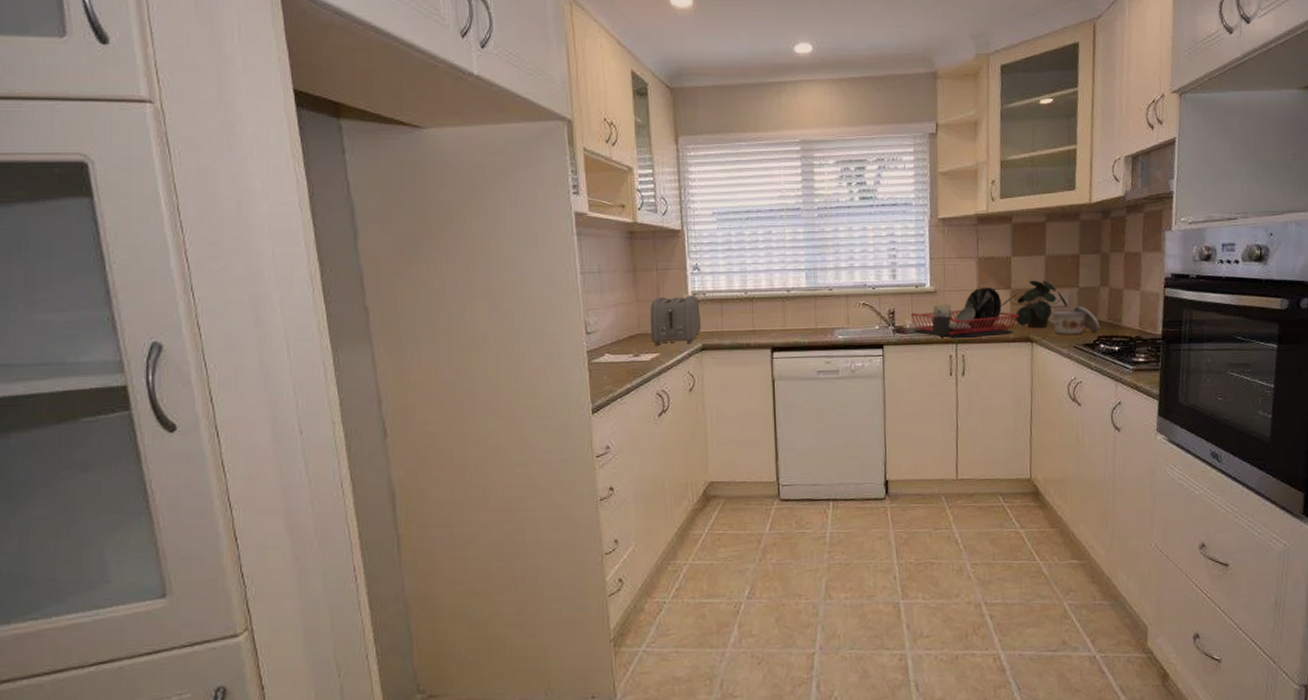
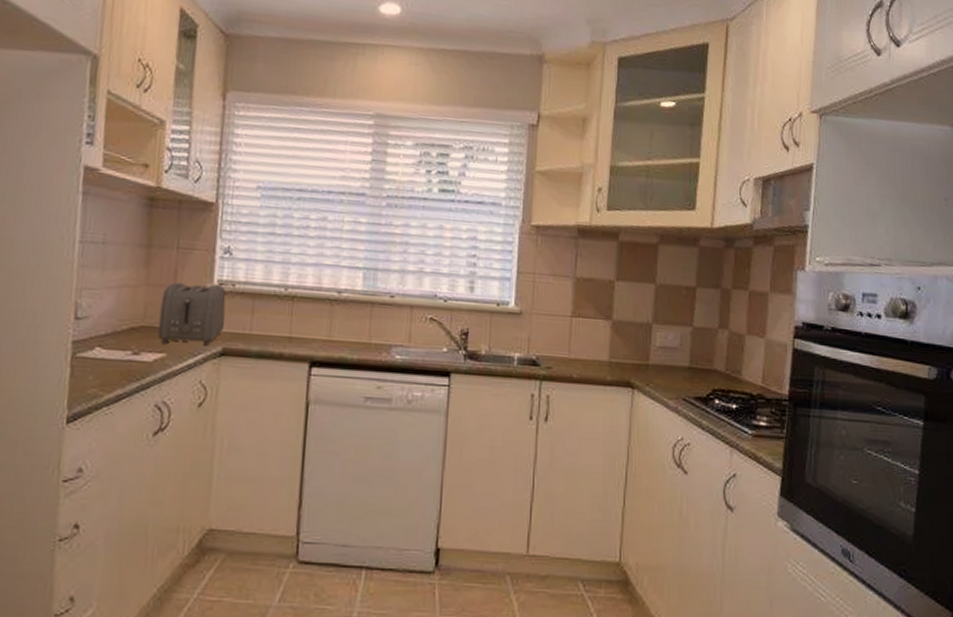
dish rack: present [910,287,1019,339] -> none [487,314,620,375]
potted plant: present [1000,280,1068,329] -> none [597,312,679,373]
cooking pot: present [1051,306,1100,335] -> none [657,349,716,385]

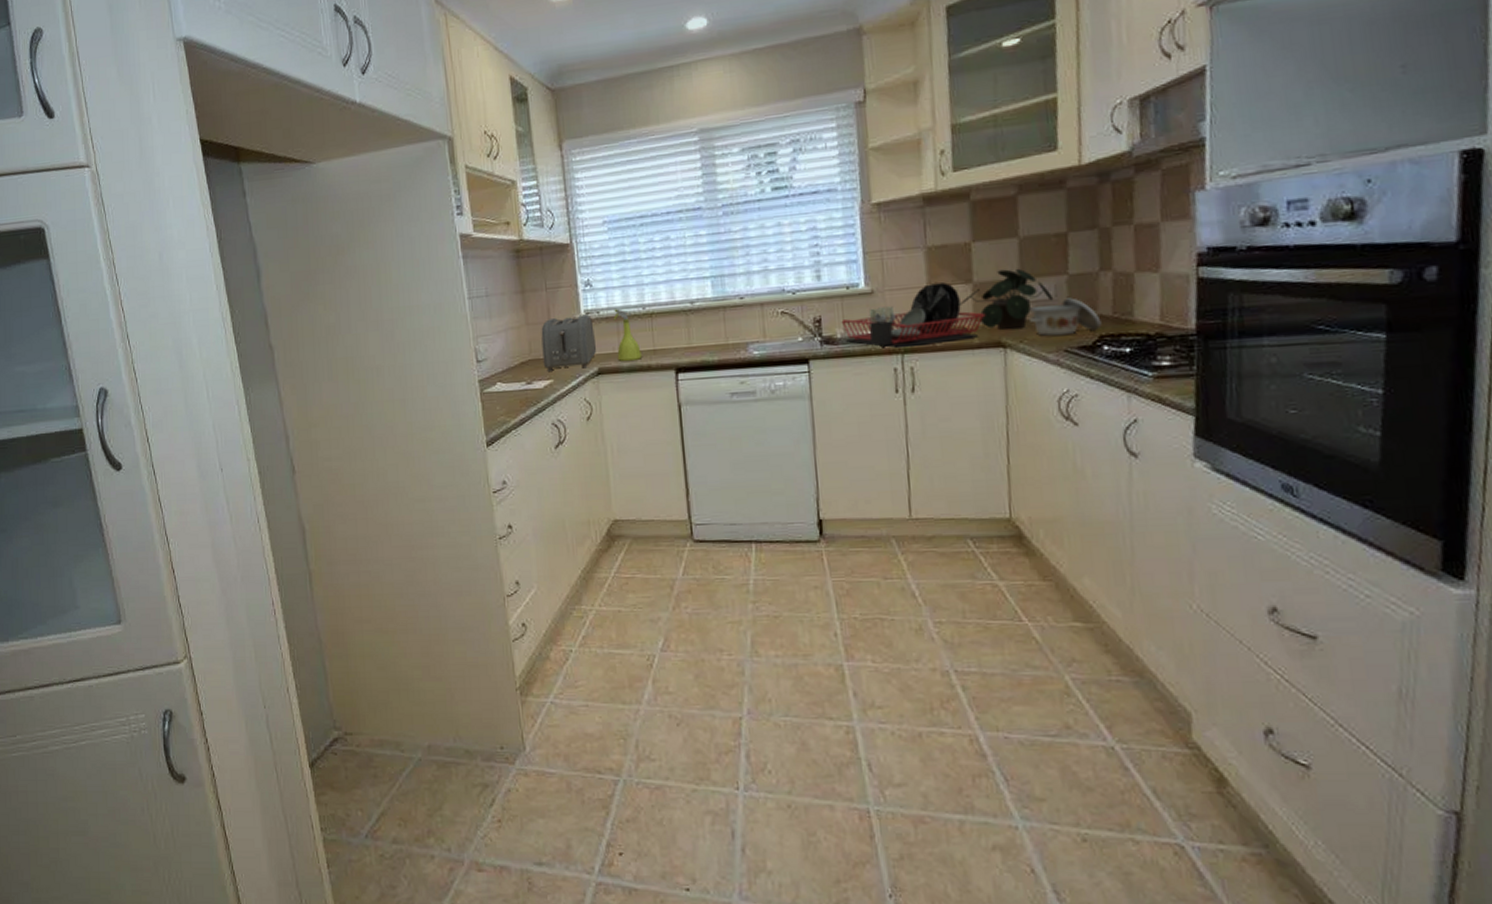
spray bottle: none [246,284,275,347] -> present [613,308,642,362]
dish rack: none [487,314,620,375] -> present [841,282,986,349]
potted plant: none [597,312,679,373] -> present [959,268,1054,330]
cooking pot: none [657,349,716,385] -> present [1030,297,1102,337]

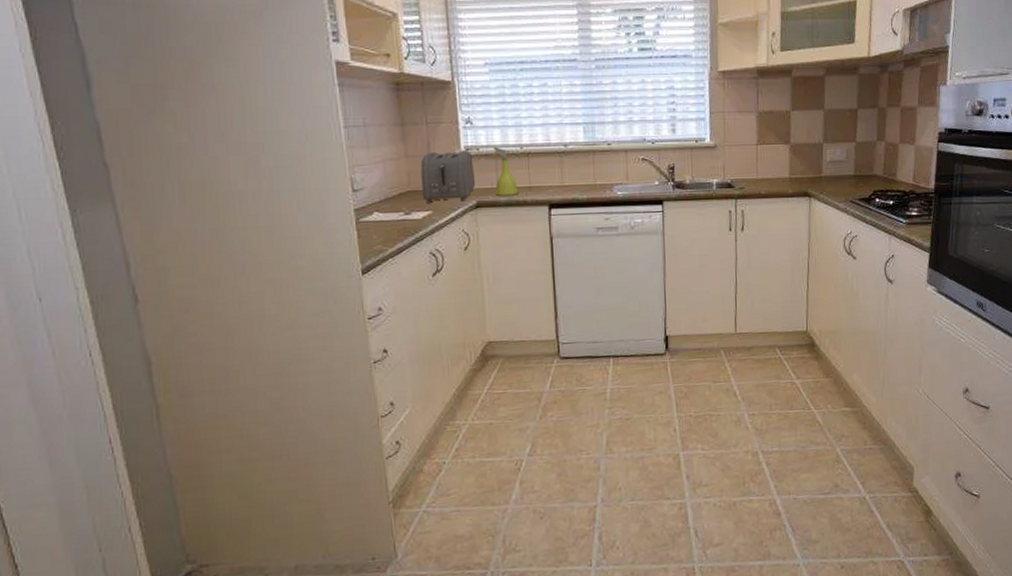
dish rack: present [841,282,986,349] -> none [690,142,798,195]
potted plant: present [959,268,1054,330] -> none [779,134,846,183]
cooking pot: present [1030,297,1102,337] -> none [828,160,876,190]

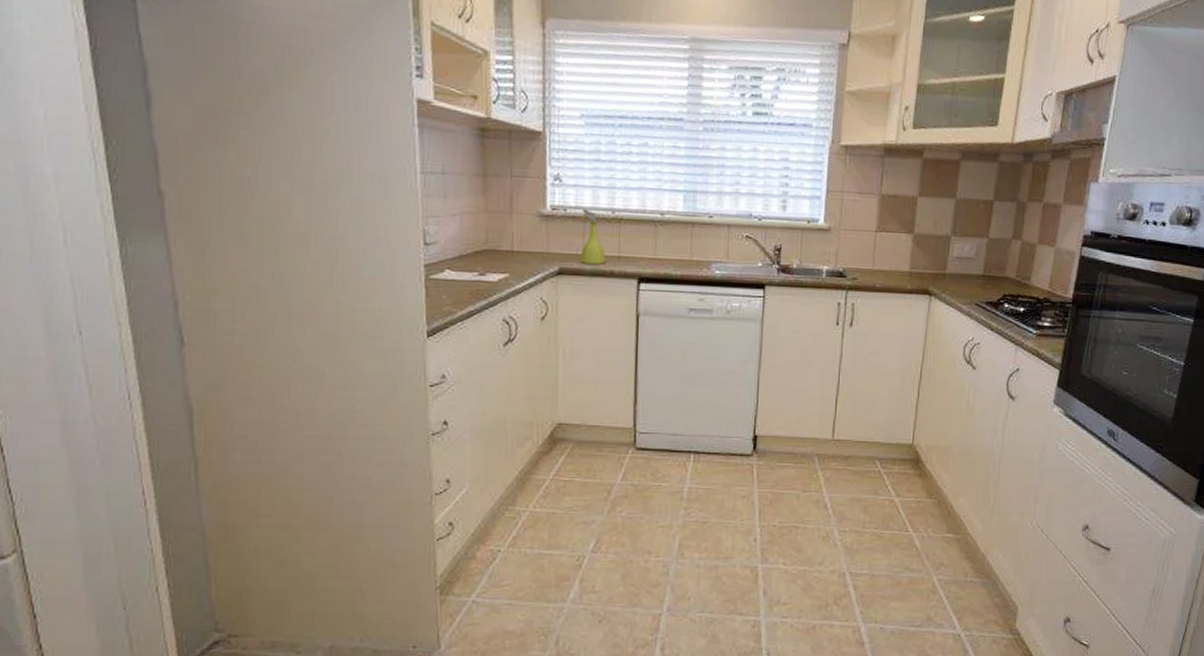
toaster: present [420,150,475,204] -> none [500,209,559,266]

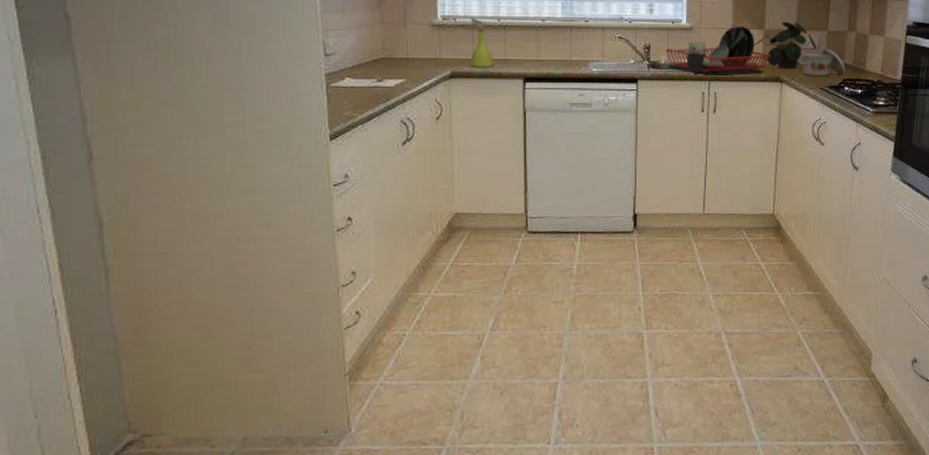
dish rack: none [799,229,920,285] -> present [666,27,771,77]
potted plant: none [900,225,975,281] -> present [753,21,817,69]
cooking pot: none [953,258,1007,291] -> present [800,49,845,77]

